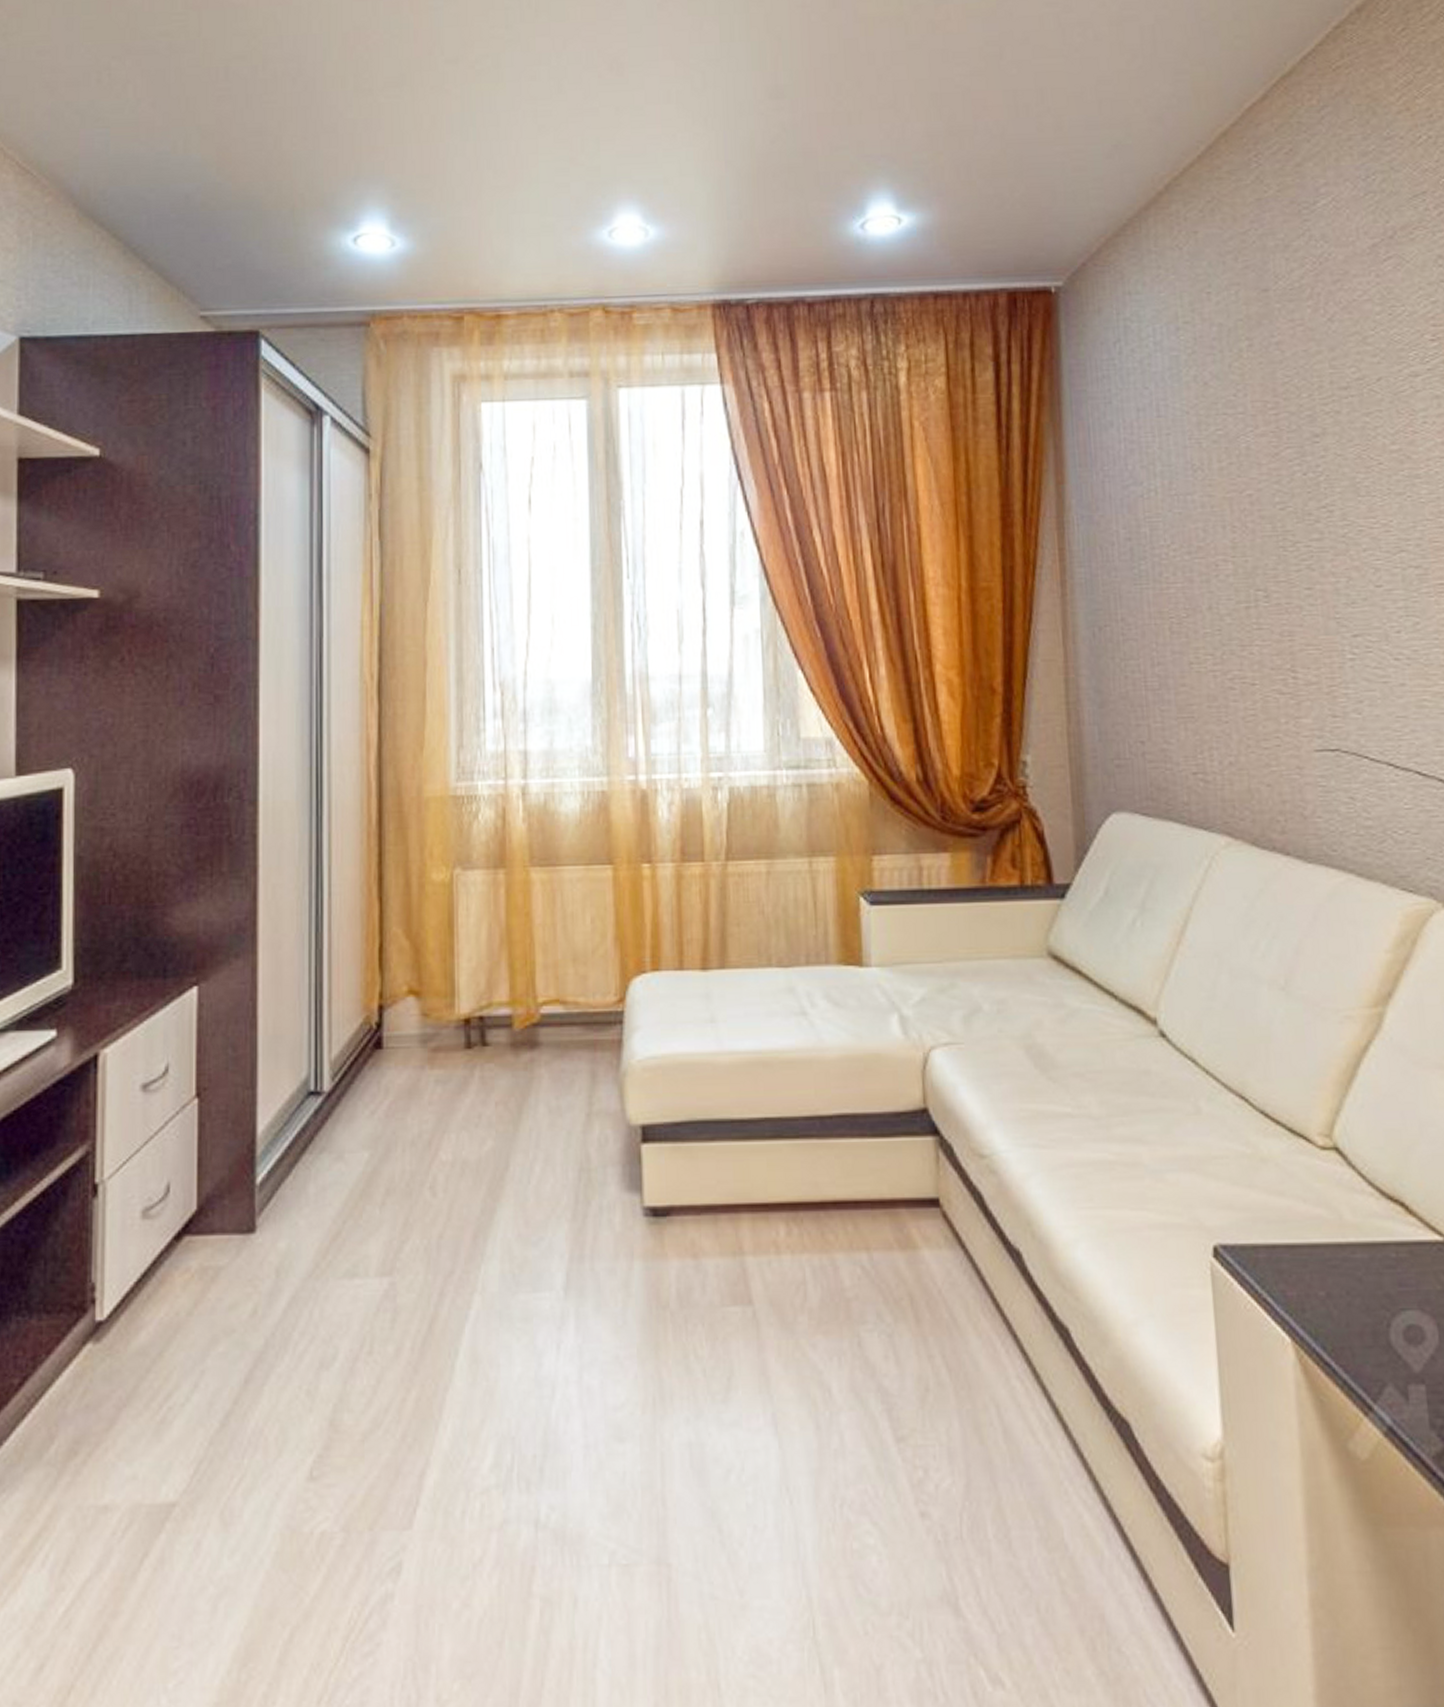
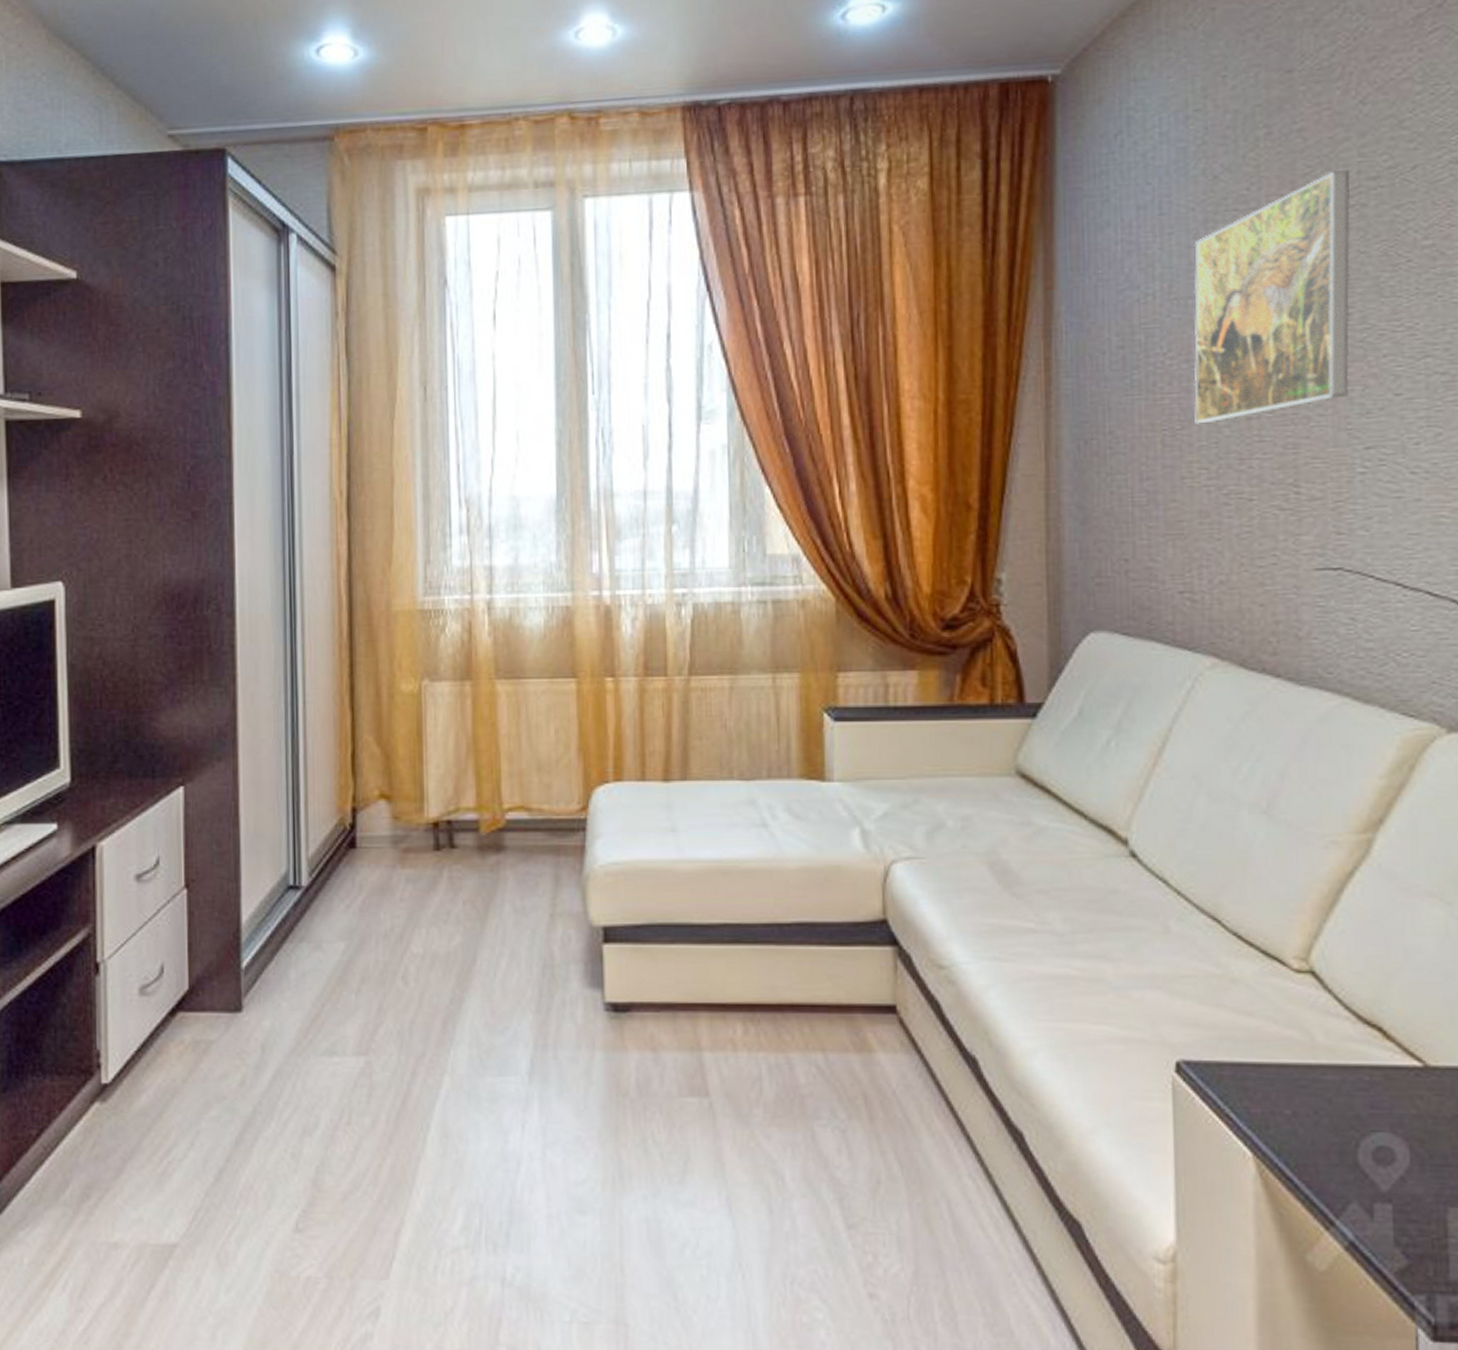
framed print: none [1189,380,1335,613] -> present [1193,170,1351,424]

